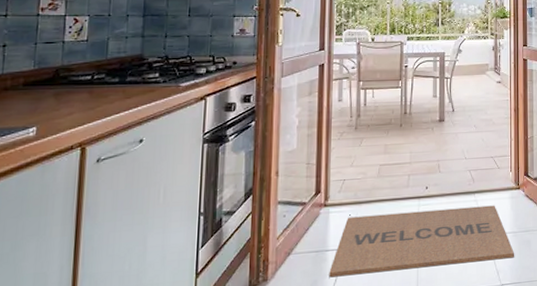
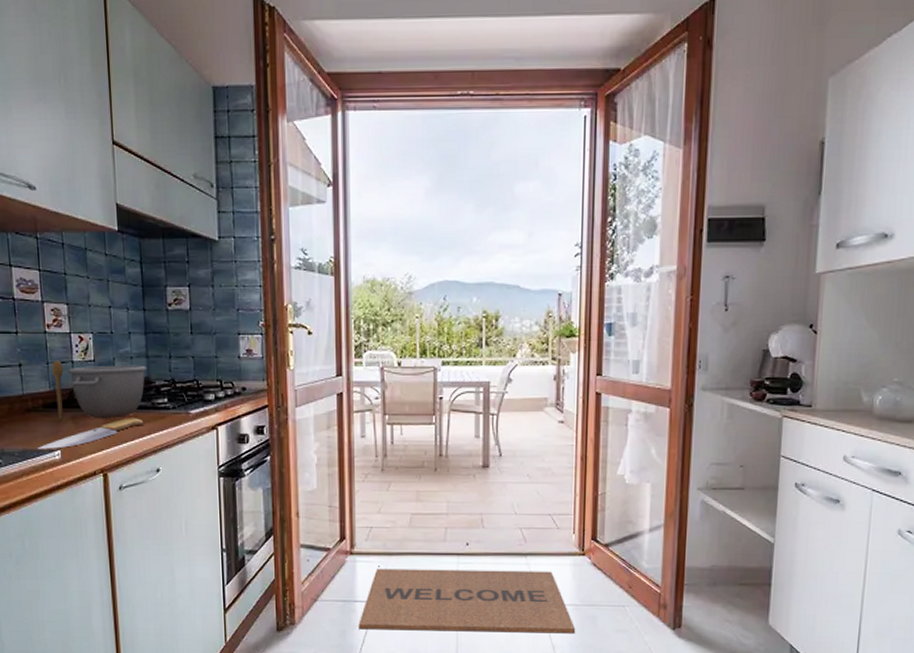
knife: none [10,92,132,127] -> present [37,418,144,449]
cooking pot: none [38,41,141,99] -> present [51,360,147,422]

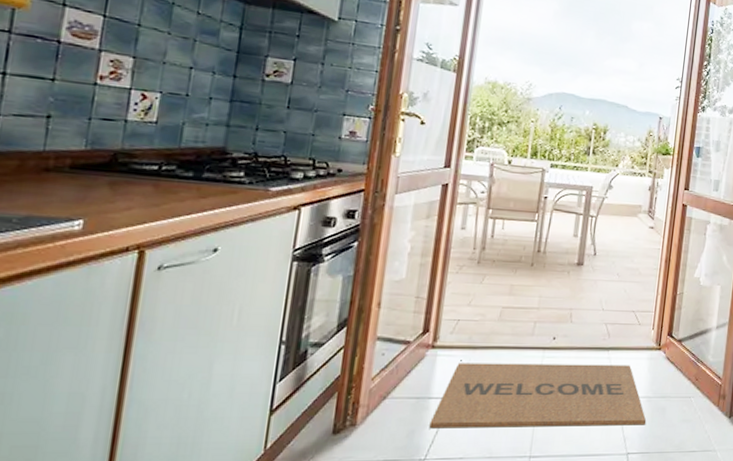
knife: present [37,418,144,449] -> none [49,189,209,218]
cooking pot: present [51,360,147,422] -> none [89,117,225,189]

